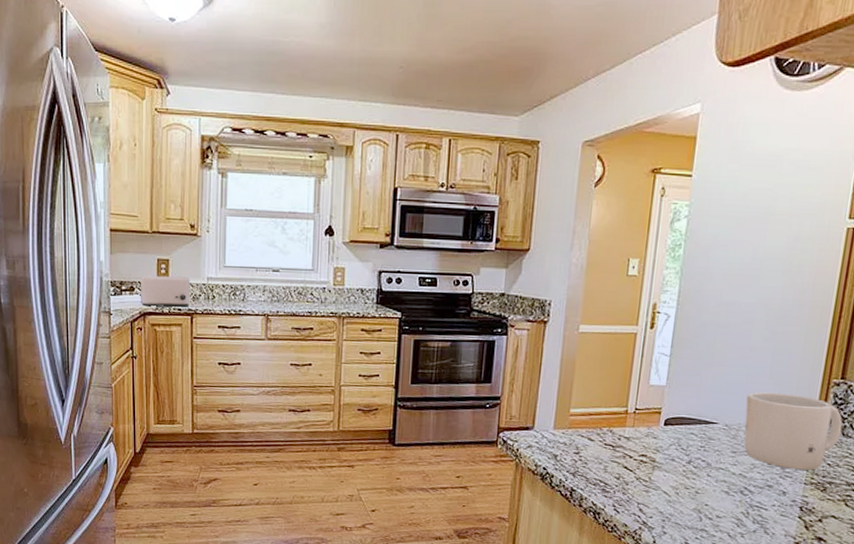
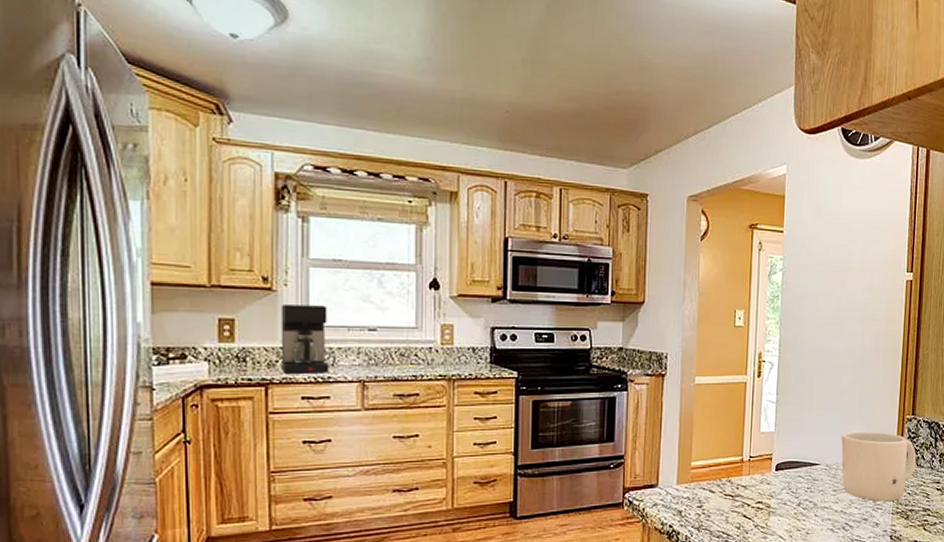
toaster: present [141,275,193,307] -> none [196,339,267,378]
coffee maker: none [203,248,240,307] -> present [280,304,329,375]

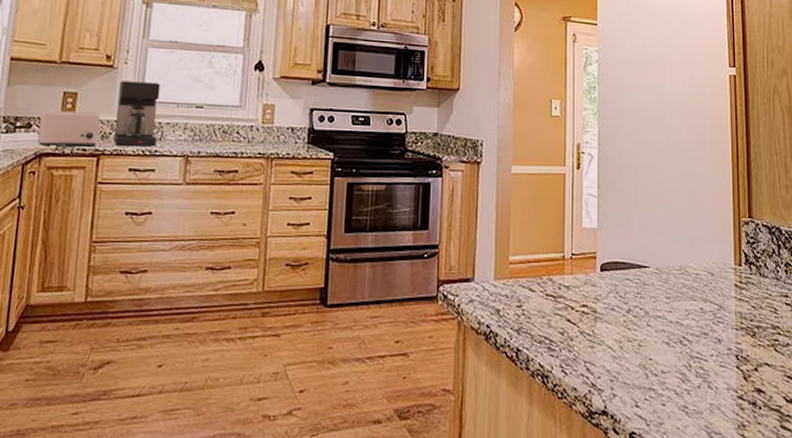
toaster: none [196,339,267,378] -> present [38,110,103,147]
mug: present [841,431,917,501] -> none [672,232,759,314]

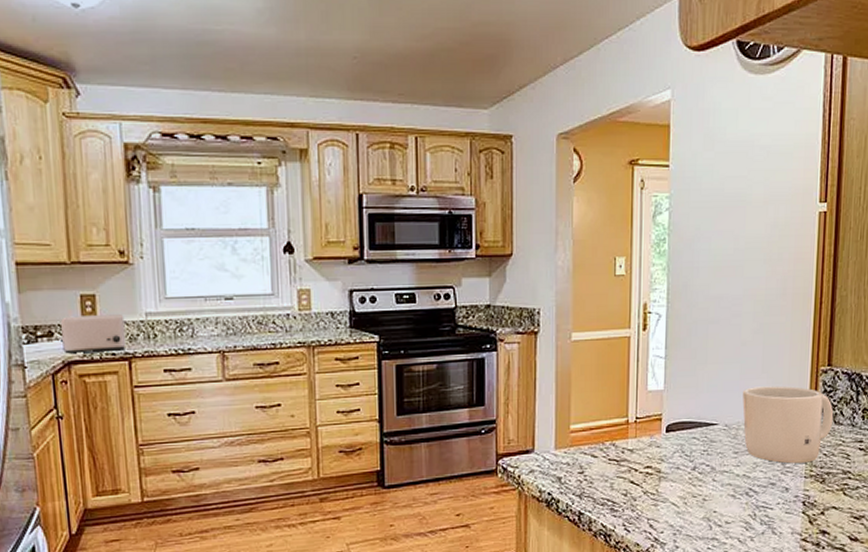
coffee maker: present [113,81,161,147] -> none [138,276,189,348]
mug: none [672,232,759,314] -> present [742,385,834,464]

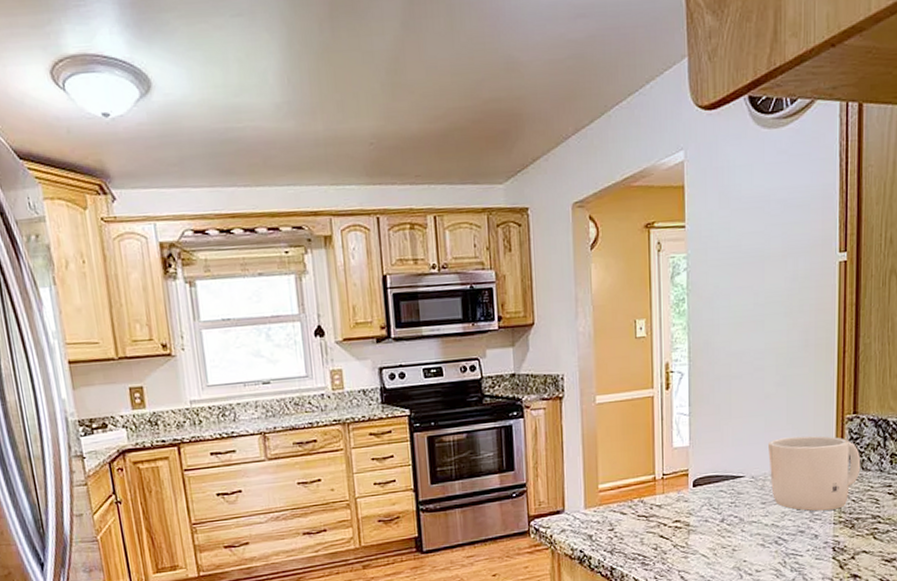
toaster: present [61,313,128,354] -> none [113,403,175,444]

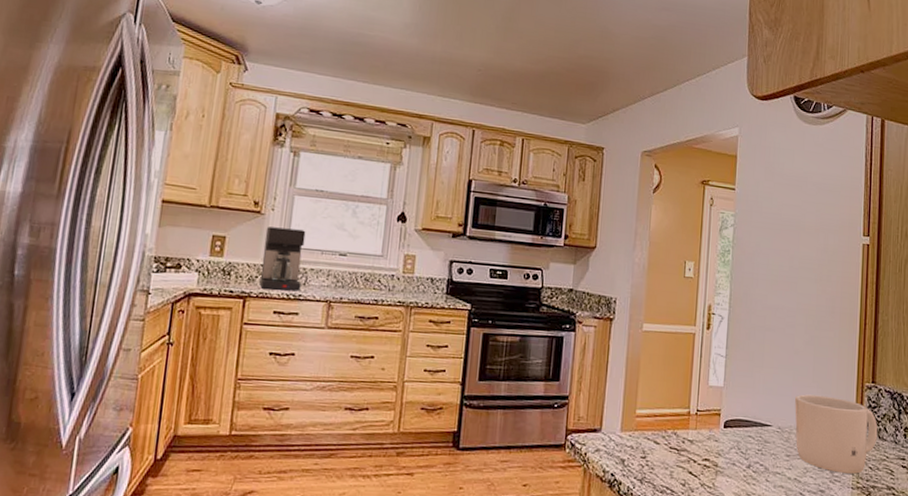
coffee maker: none [181,365,232,434] -> present [259,227,306,292]

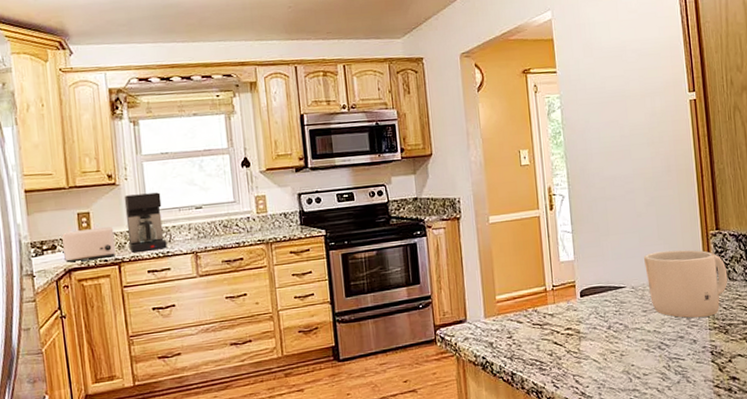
toaster: none [187,252,250,289] -> present [62,226,117,263]

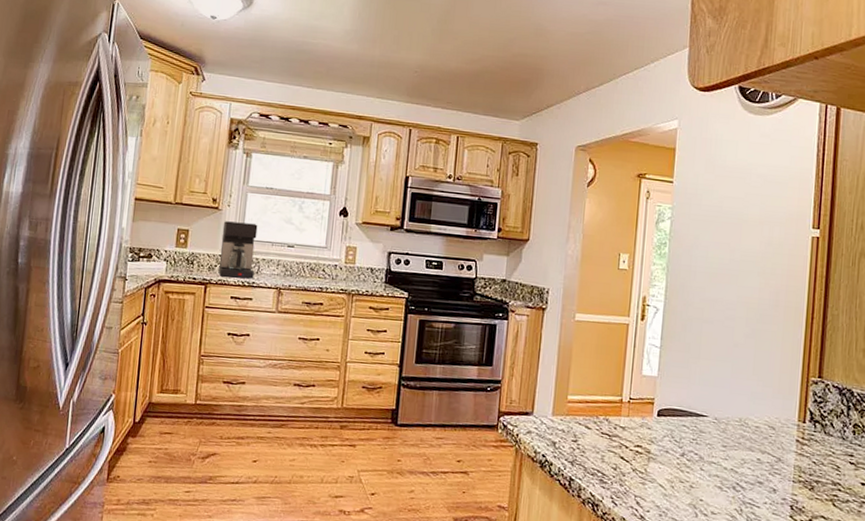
toaster: present [62,226,117,263] -> none [157,244,210,277]
mug: present [644,249,728,318] -> none [732,386,824,468]

